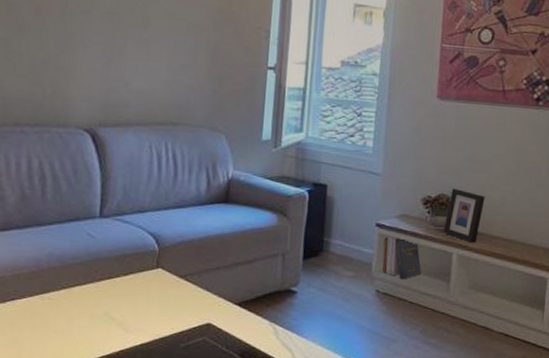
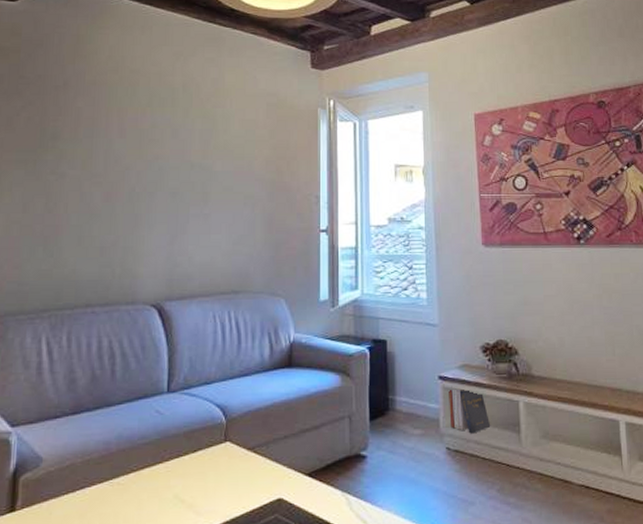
picture frame: present [443,188,485,243] -> none [506,333,543,389]

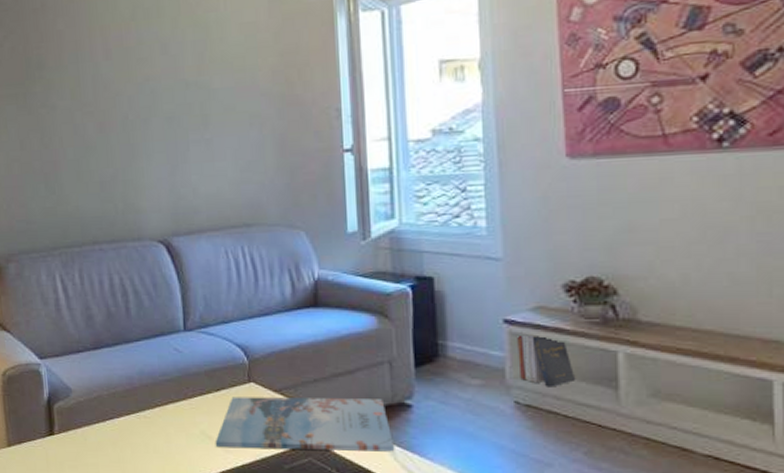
magazine: none [187,452,351,510] -> present [215,397,395,452]

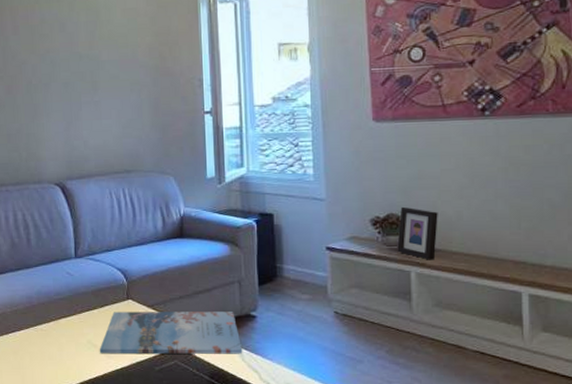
books: present [517,331,576,387] -> none [336,256,380,300]
picture frame: none [599,268,656,337] -> present [397,206,438,260]

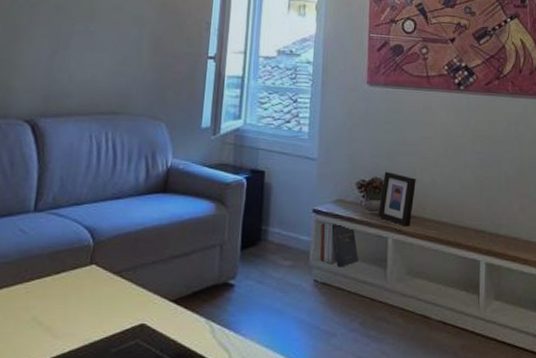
magazine: present [99,312,243,354] -> none [44,279,215,332]
books: none [336,256,380,300] -> present [320,220,359,267]

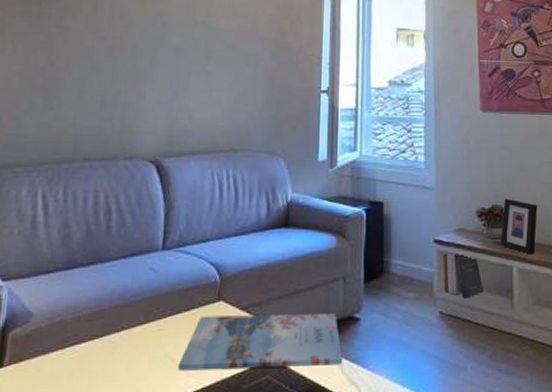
magazine: none [44,279,215,332] -> present [177,314,343,370]

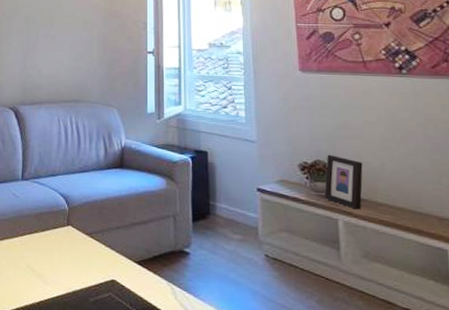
magazine: present [177,314,343,370] -> none [37,237,176,292]
books: present [443,250,484,298] -> none [267,198,310,245]

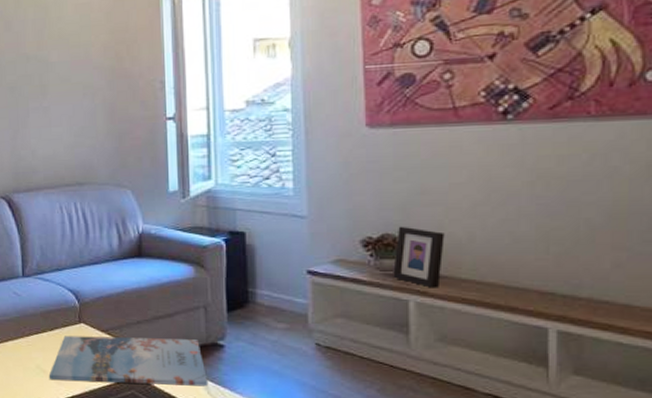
magazine: none [37,237,176,292] -> present [48,335,209,387]

